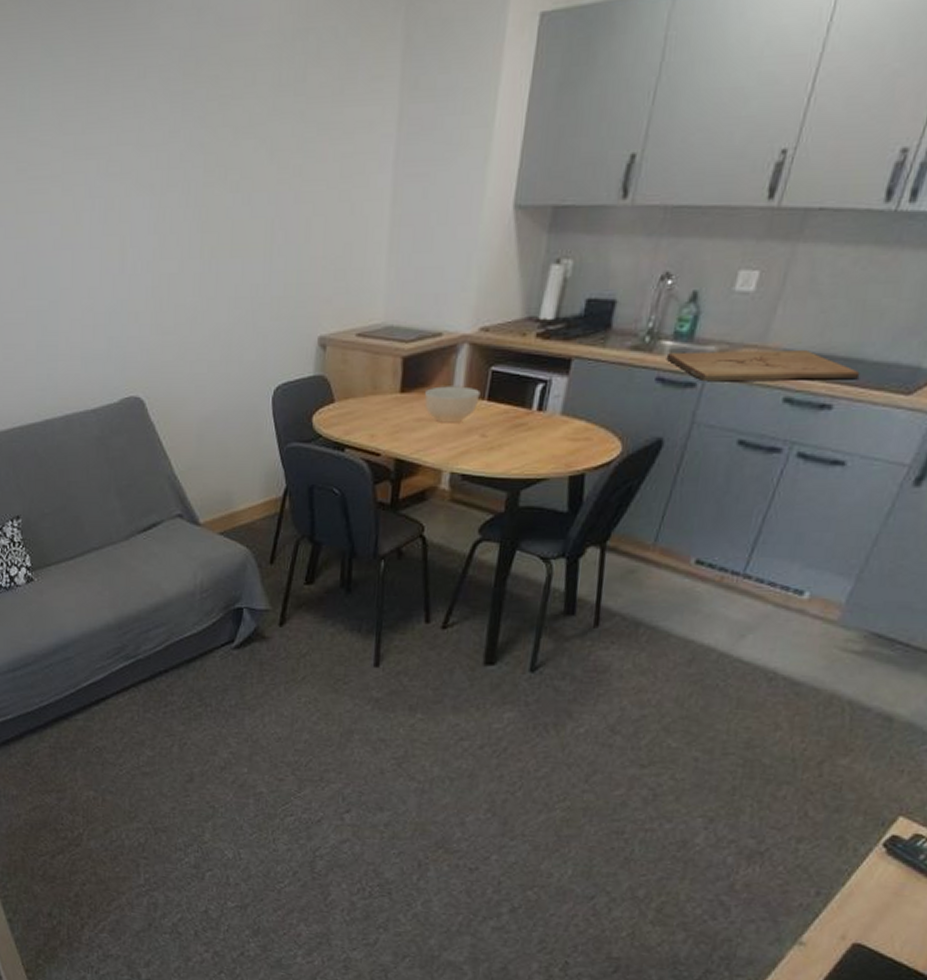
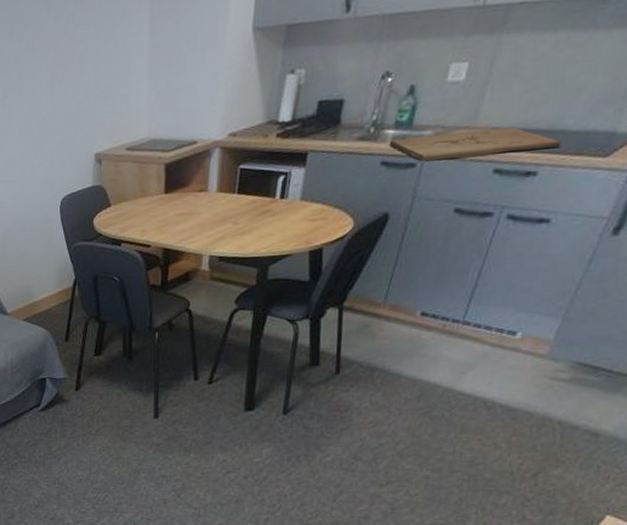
bowl: present [424,386,481,423] -> none [184,183,231,216]

